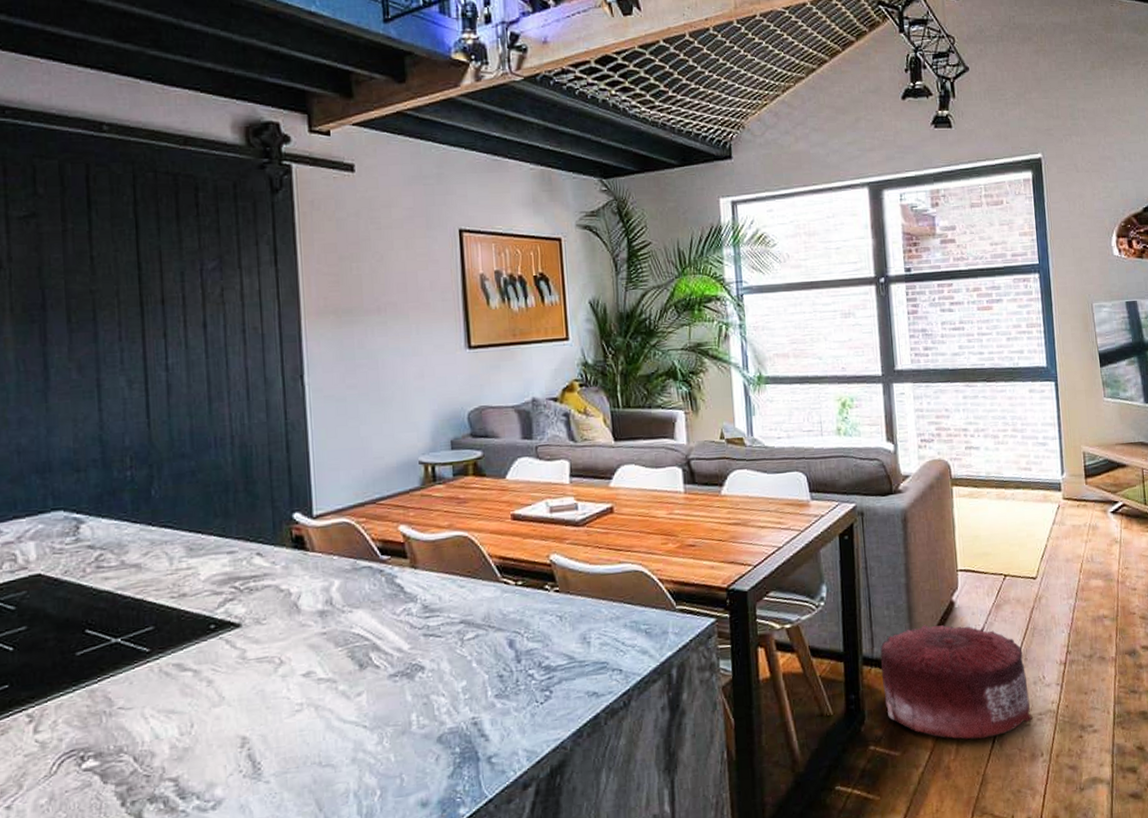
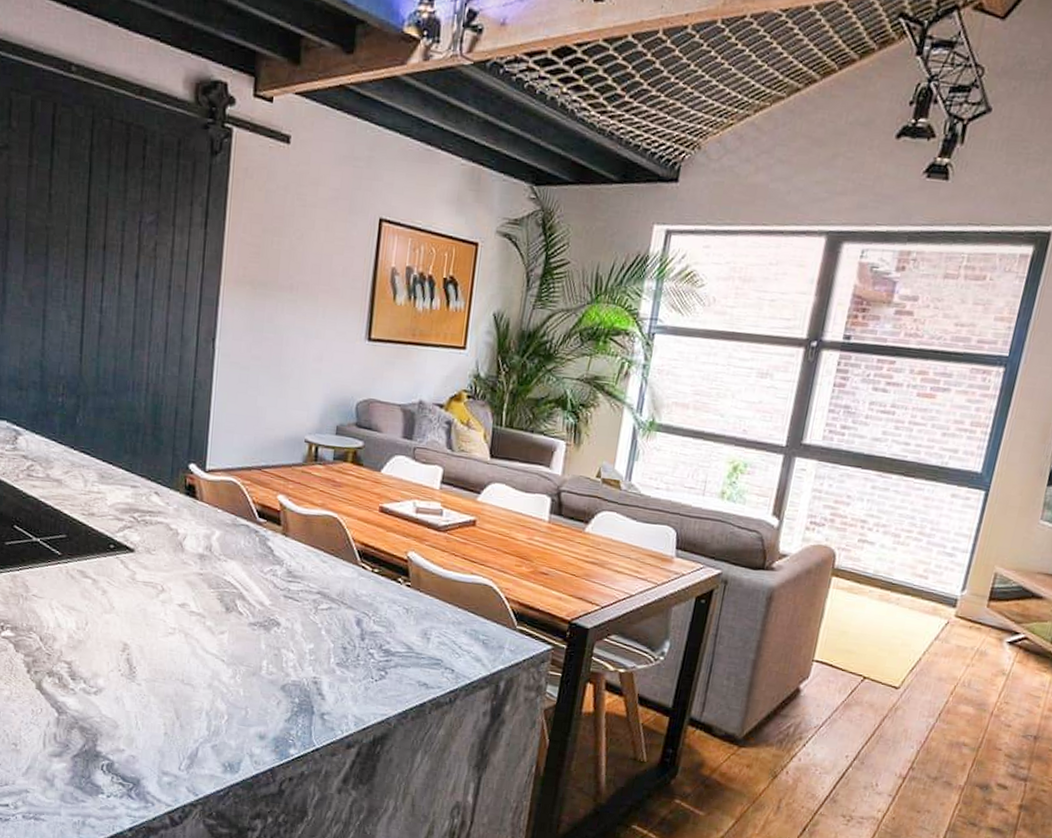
pouf: present [880,624,1033,740] -> none [701,702,861,826]

